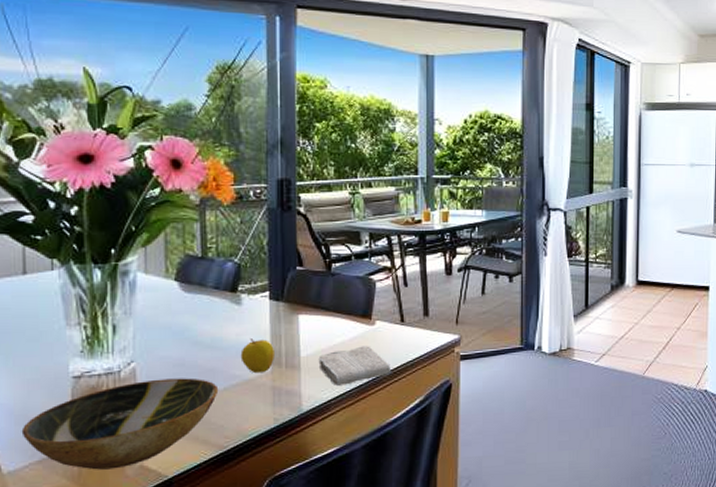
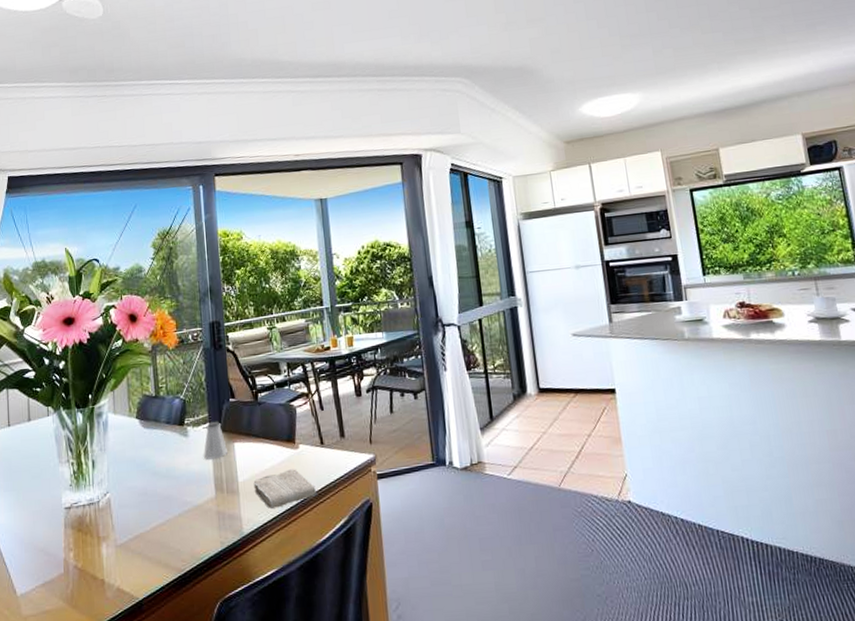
bowl: present [21,378,219,470] -> none [29,505,175,593]
apple: present [240,338,274,374] -> none [190,467,217,500]
saltshaker: none [259,290,289,331] -> present [203,421,227,460]

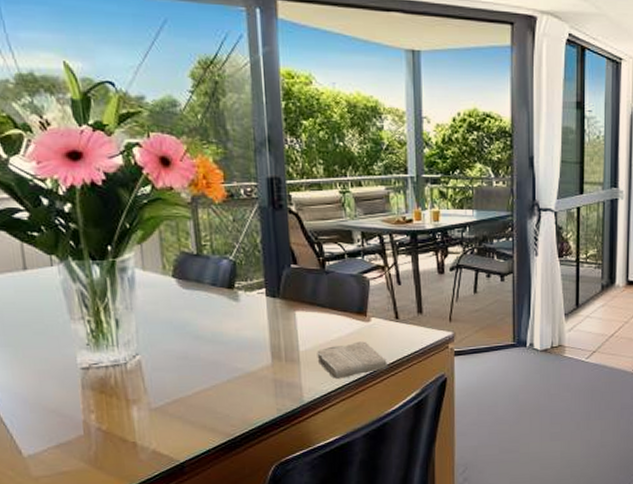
saltshaker: present [203,421,227,460] -> none [257,287,287,327]

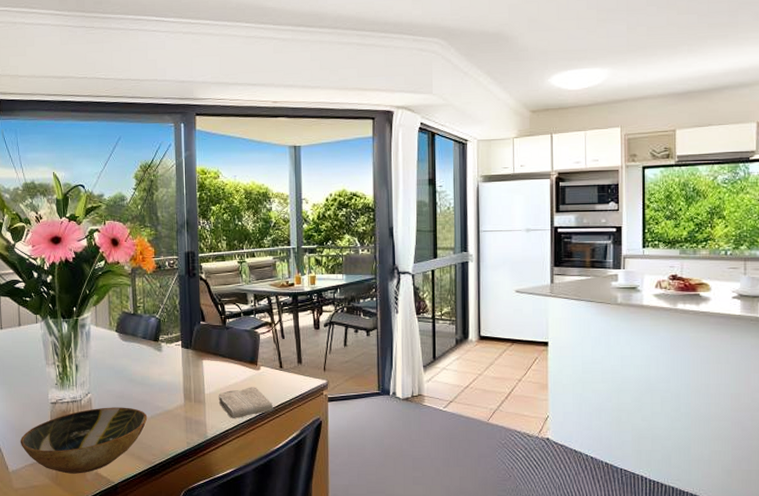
bowl: none [37,370,223,455] -> present [20,407,148,474]

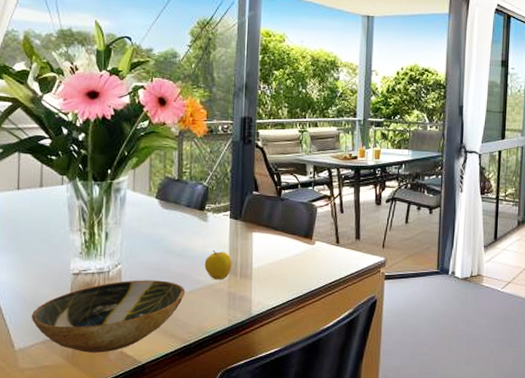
apple: none [162,378,186,406] -> present [204,250,232,280]
washcloth: present [218,387,274,418] -> none [267,262,327,295]

